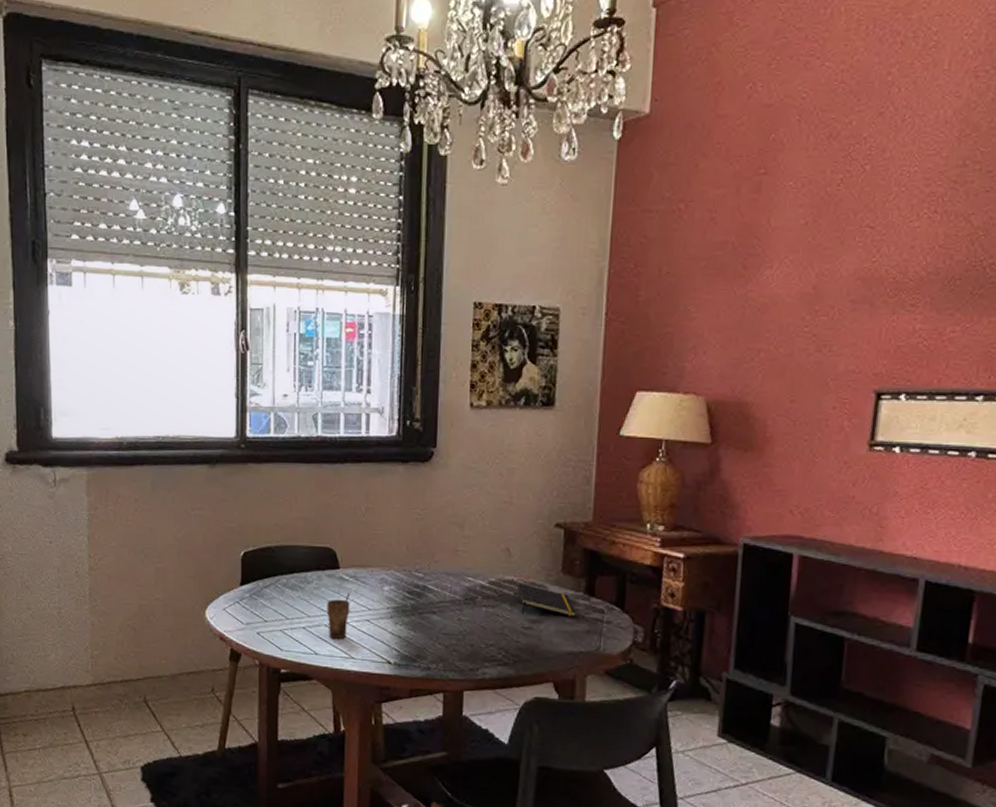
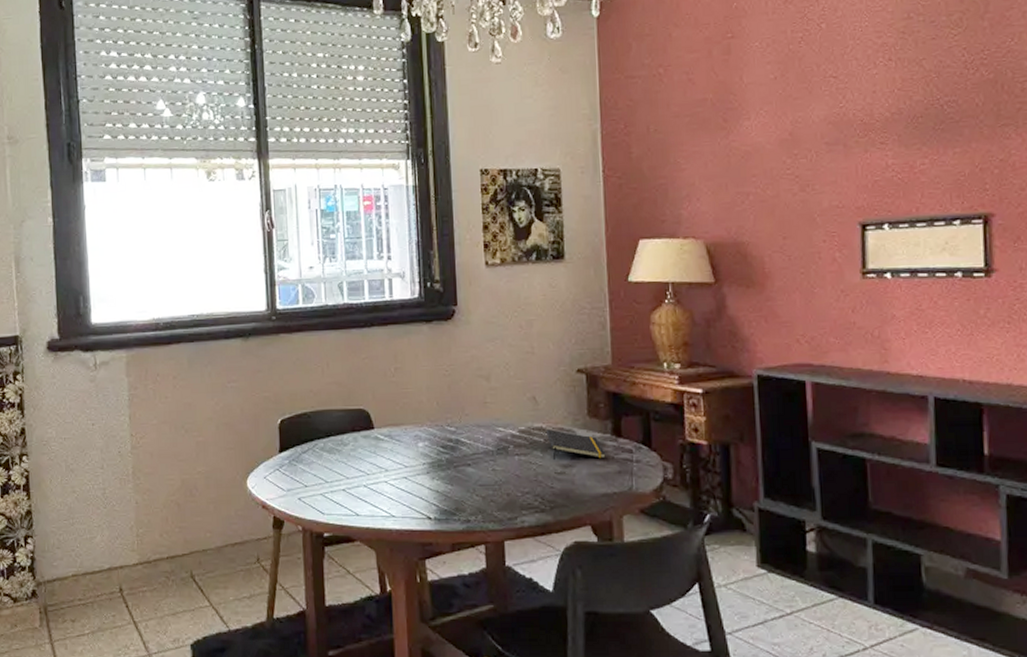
cup: present [327,592,351,639] -> none [364,451,387,498]

